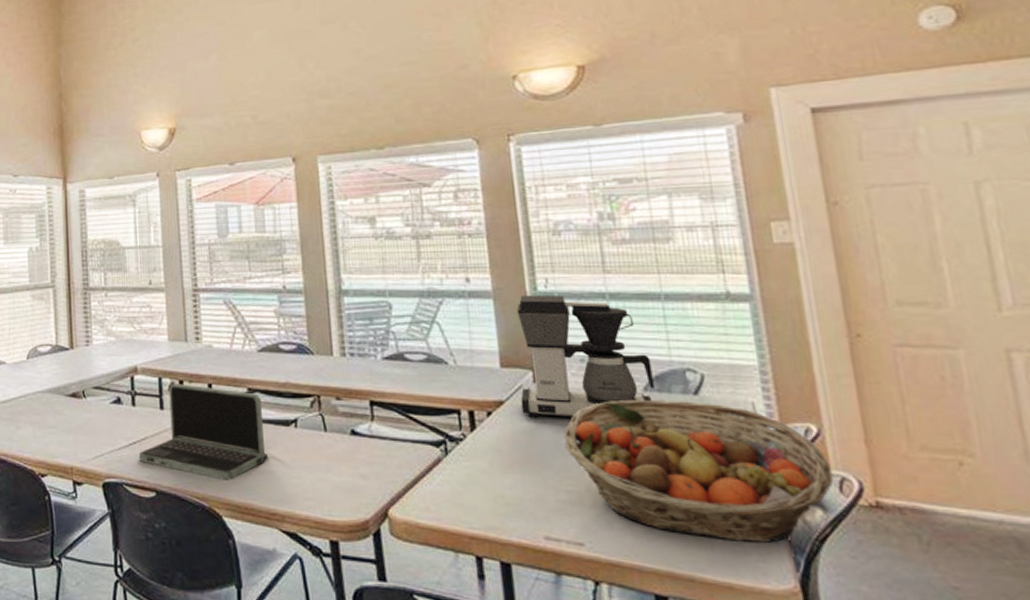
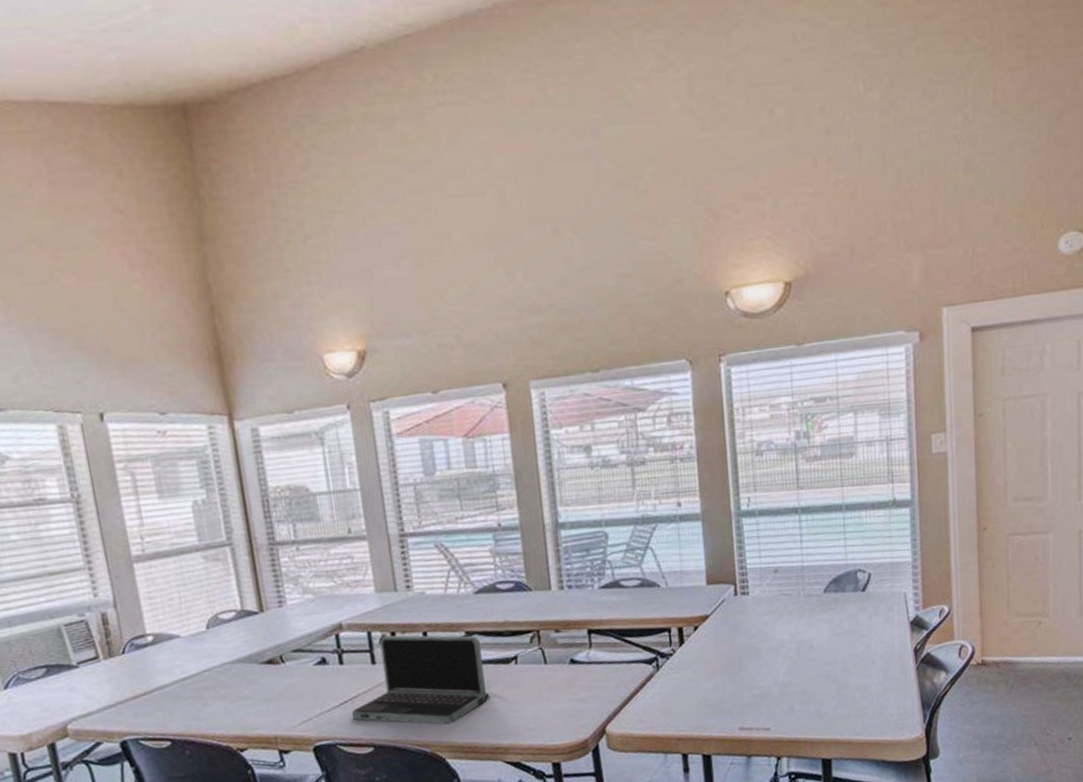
coffee maker: present [516,295,654,419] -> none [722,513,832,628]
fruit basket: present [564,399,834,543] -> none [758,597,956,708]

